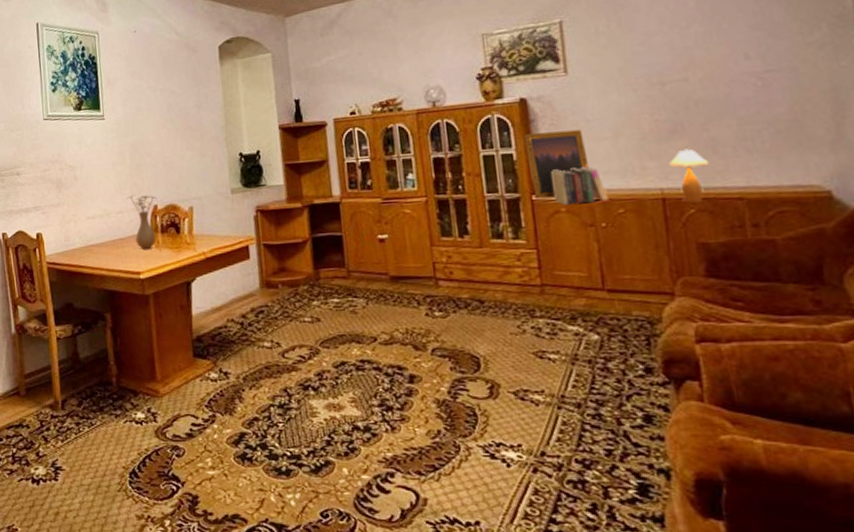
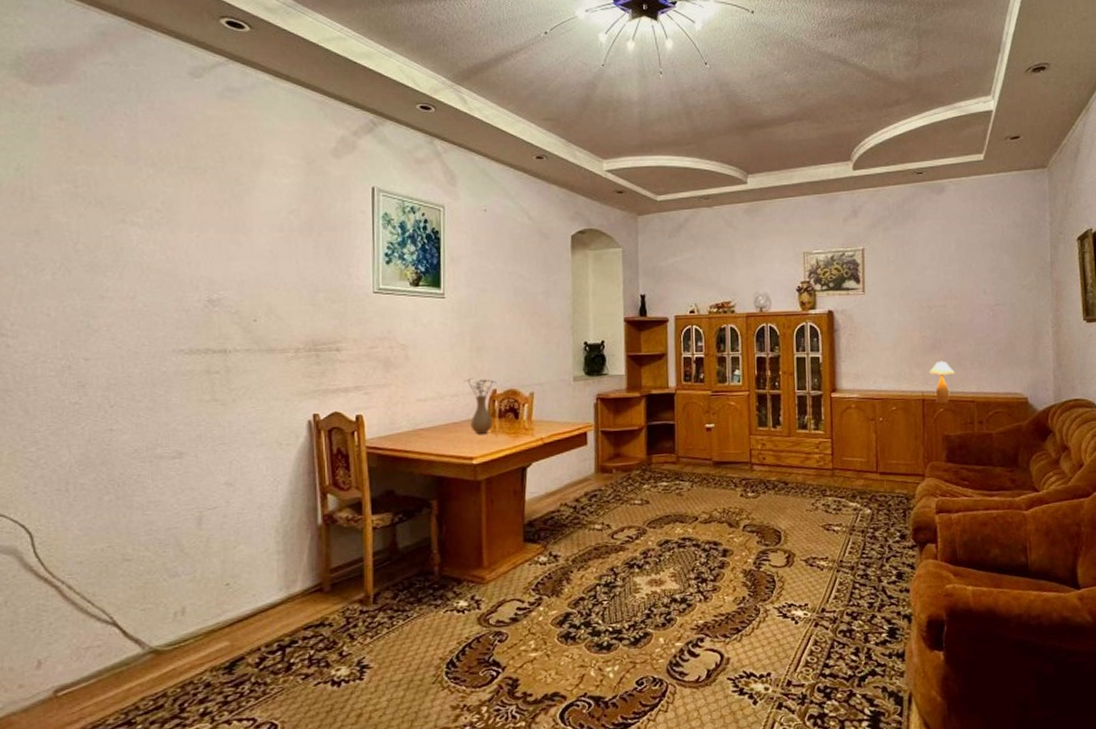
picture frame: present [524,129,590,199] -> none [829,340,875,397]
books: present [551,167,608,205] -> none [847,371,886,402]

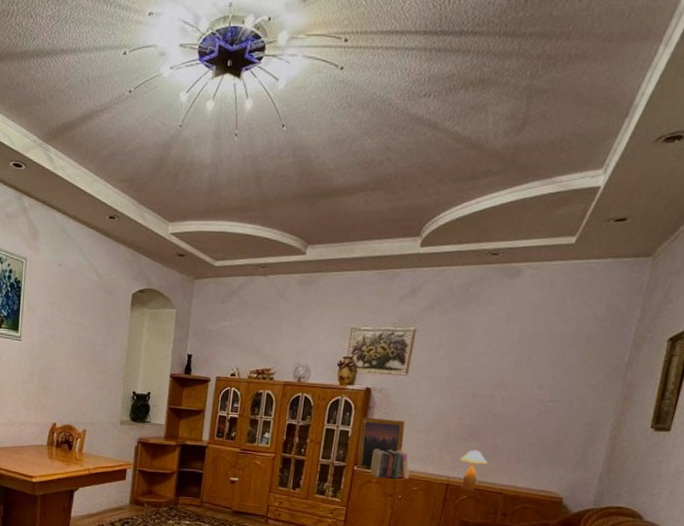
vase: present [463,378,498,434] -> none [30,411,58,459]
picture frame: none [829,340,875,397] -> present [355,416,406,471]
books: none [847,371,886,402] -> present [370,449,410,480]

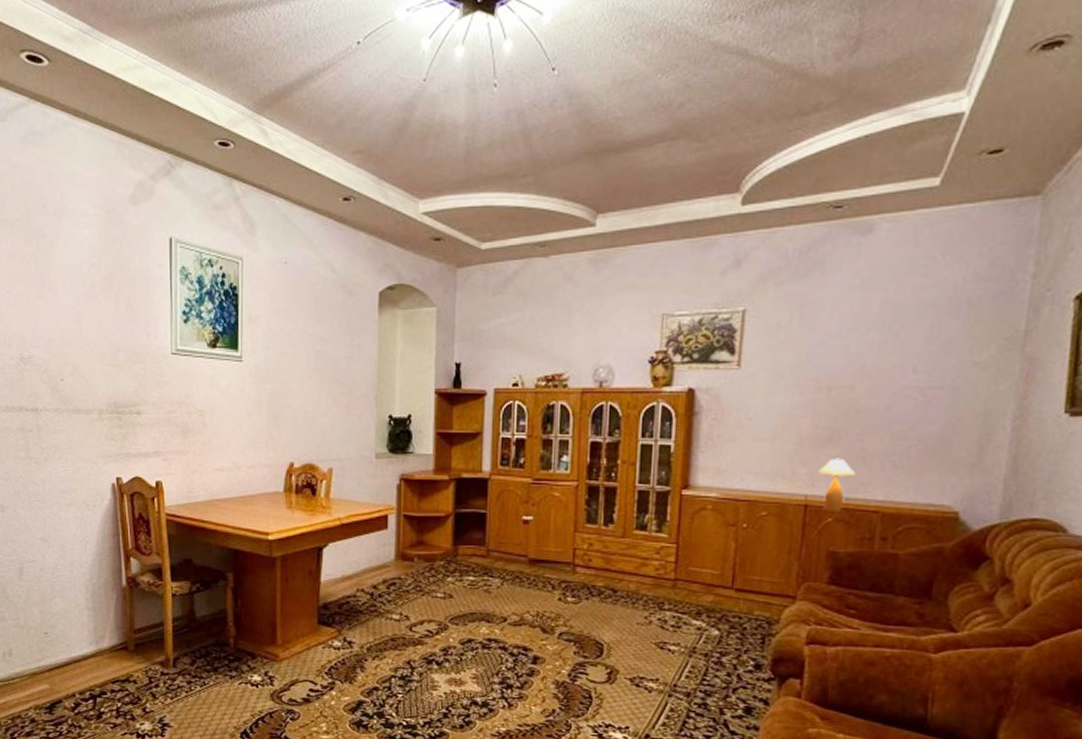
picture frame: present [355,416,406,471] -> none [683,425,743,495]
books: present [370,449,410,480] -> none [703,466,755,503]

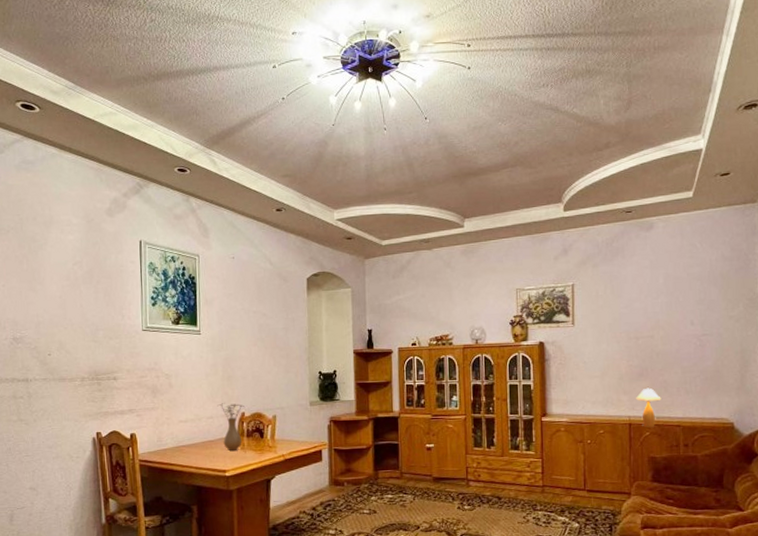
vase: none [260,449,295,509] -> present [217,403,246,450]

